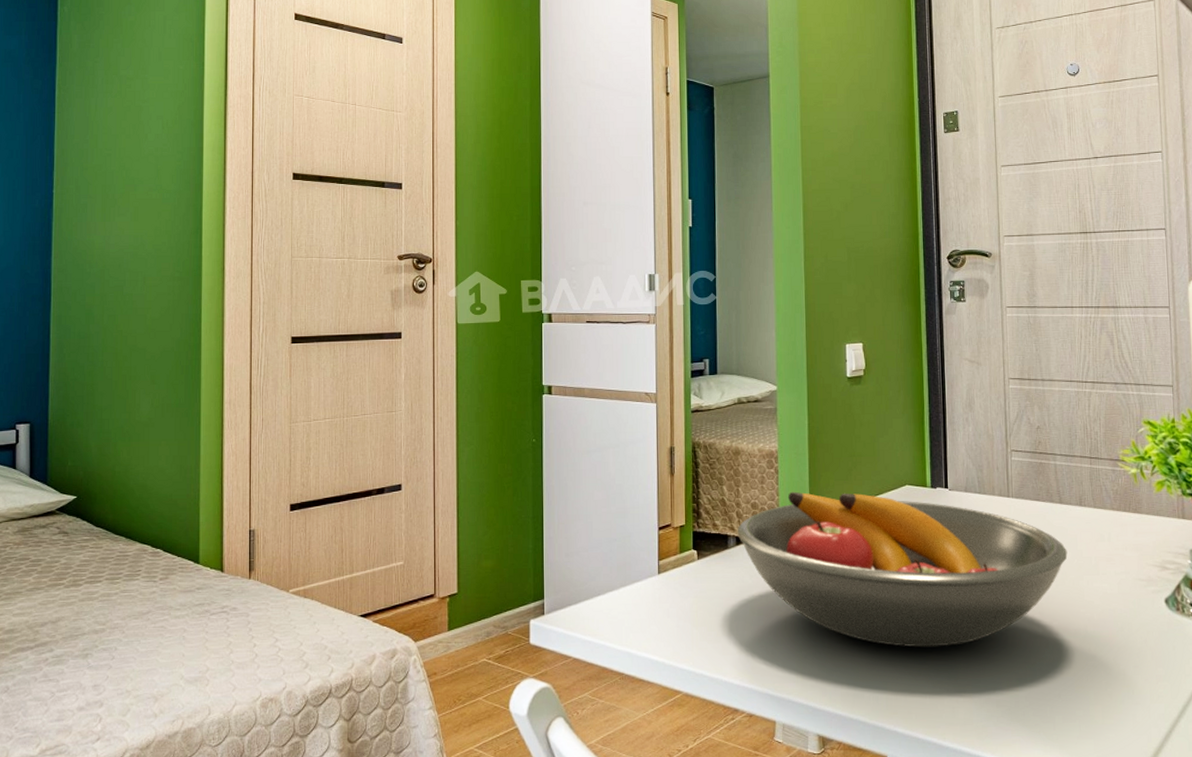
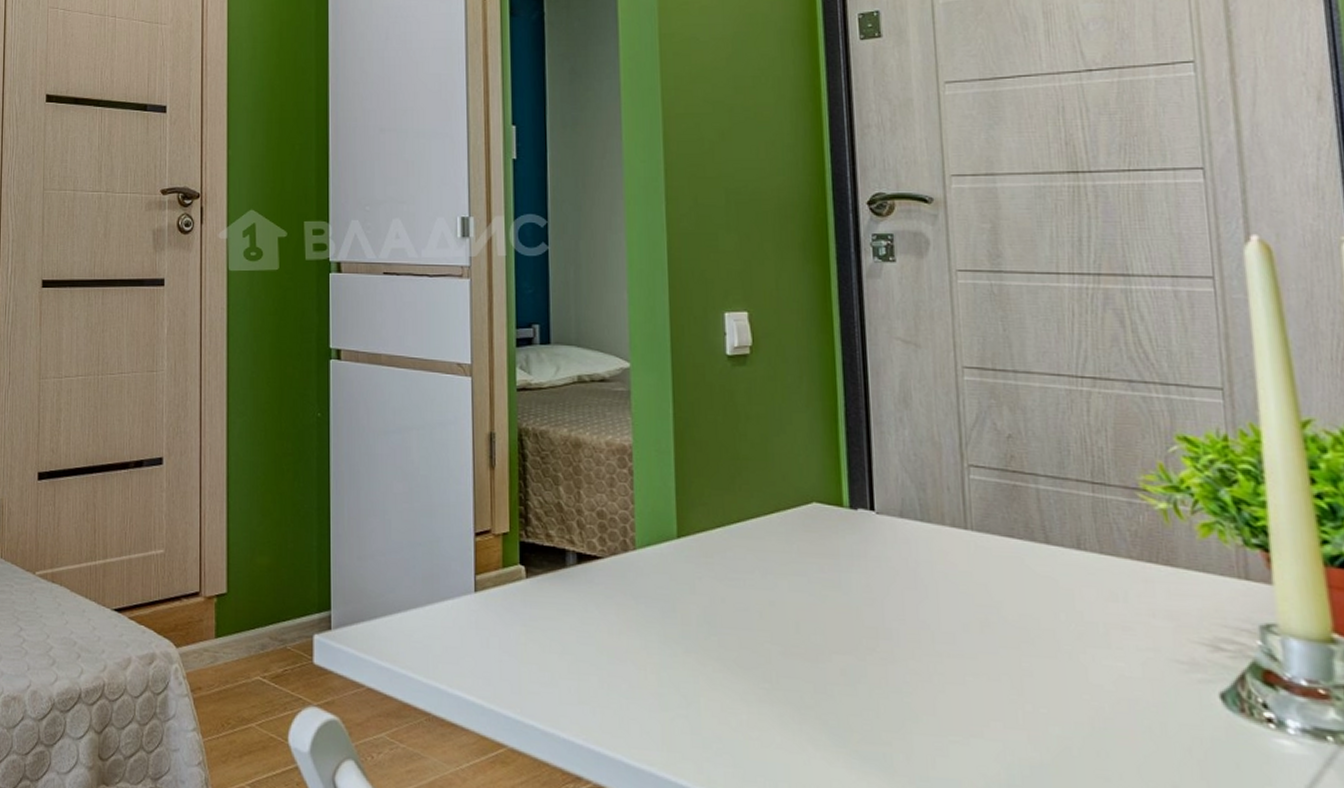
fruit bowl: present [737,491,1068,648] -> none [578,499,1060,726]

